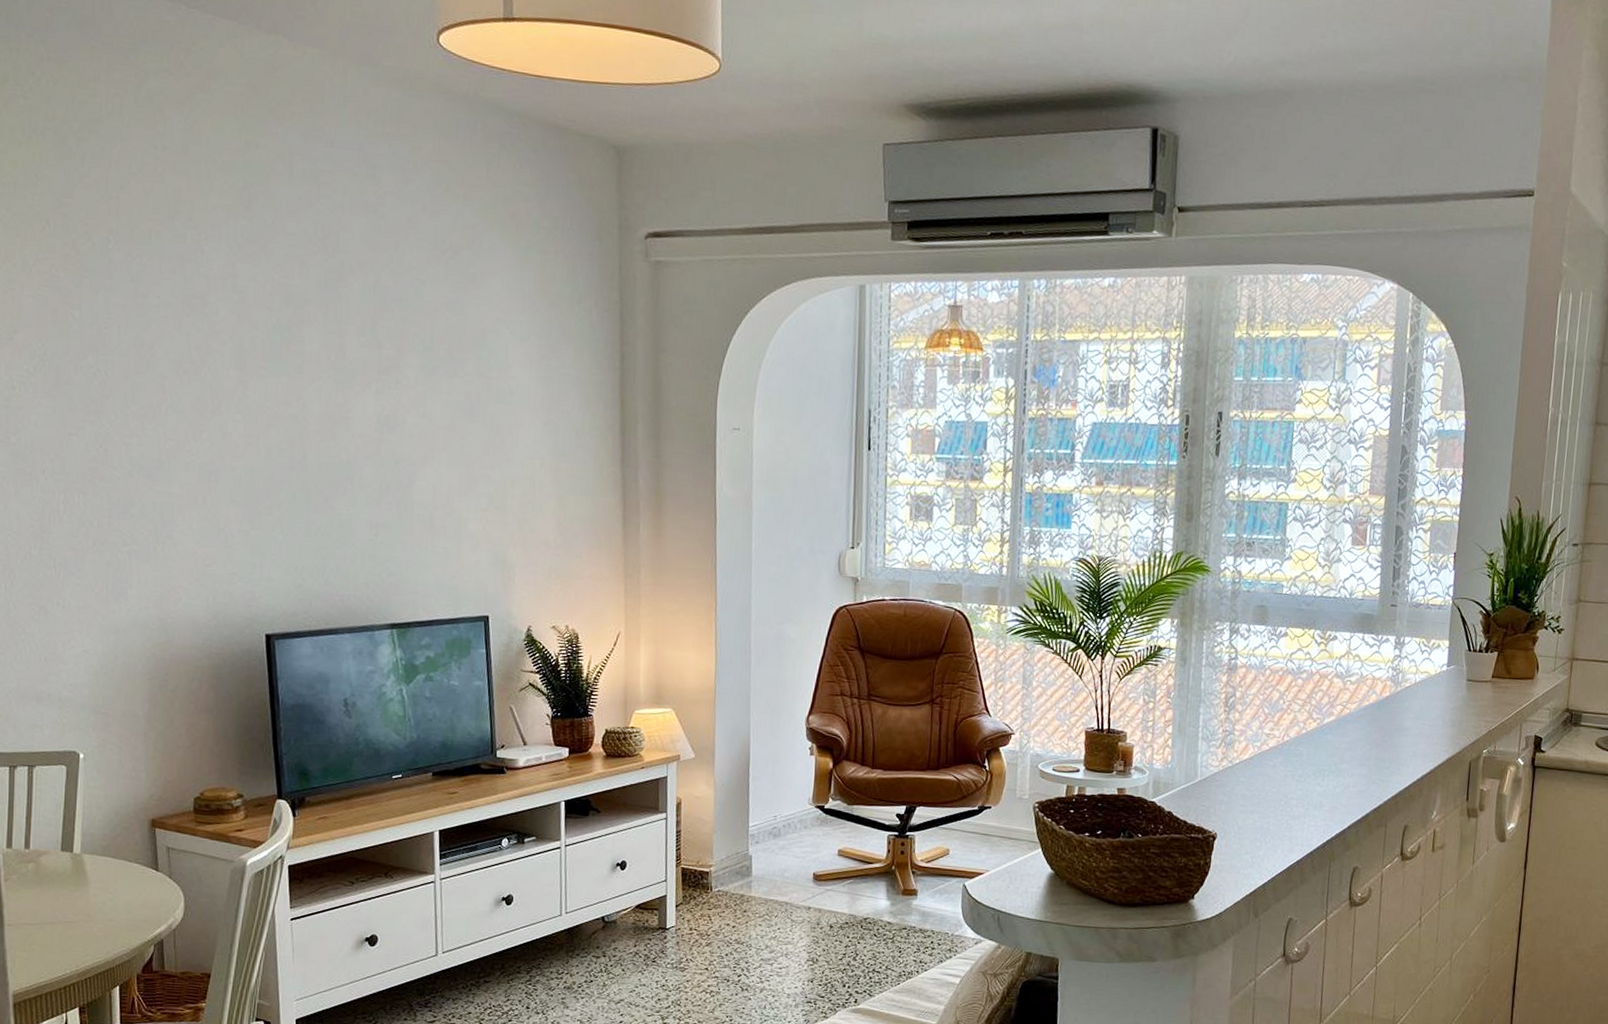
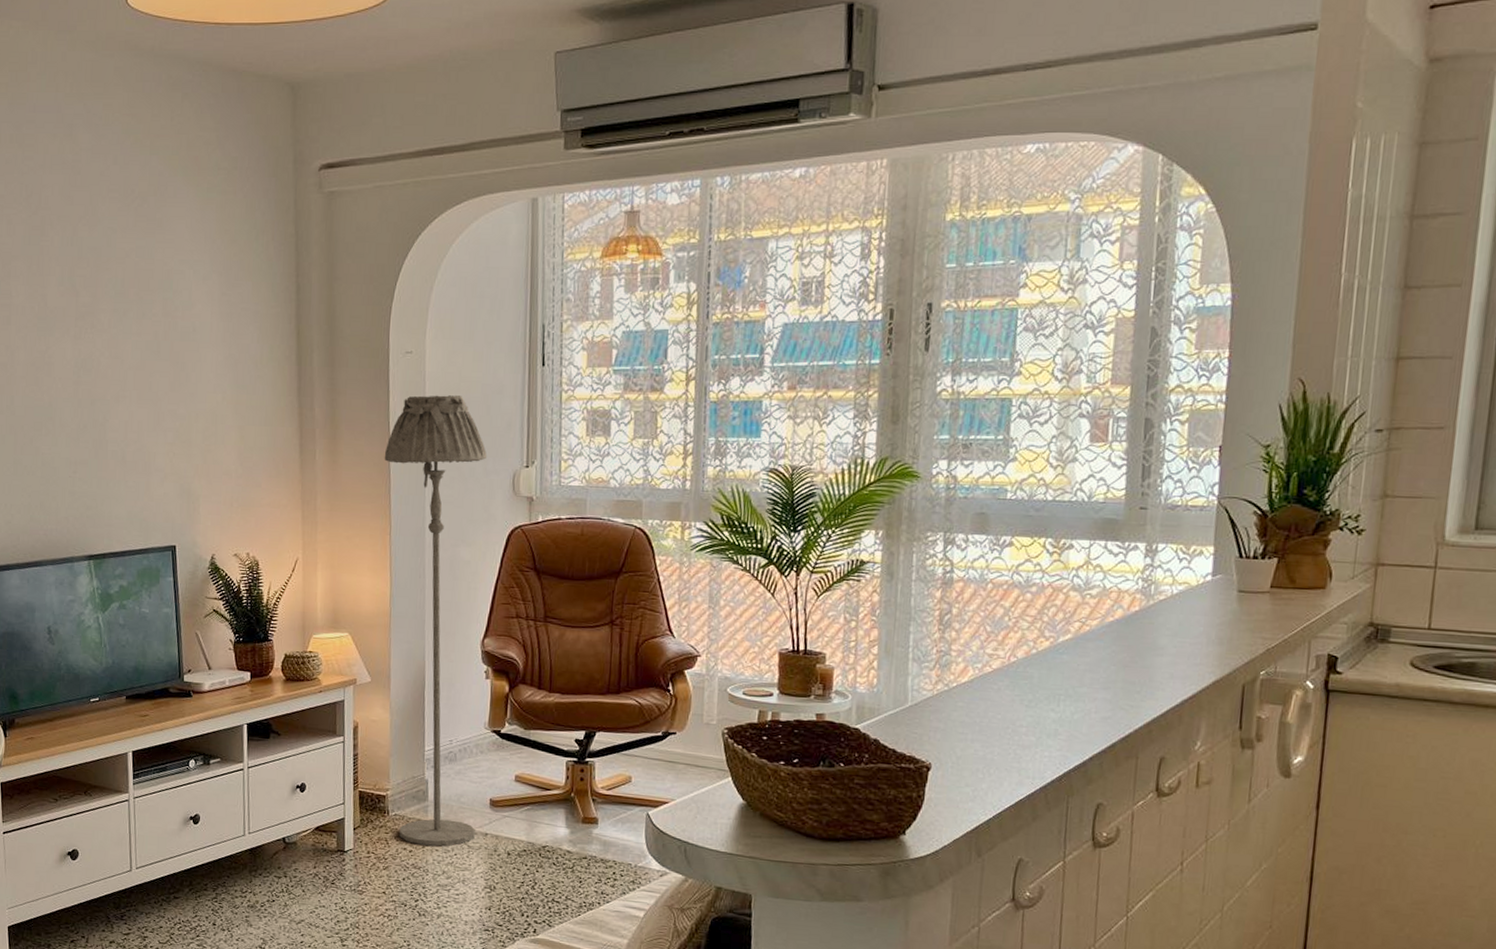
floor lamp: none [710,472,813,921] -> present [384,395,487,847]

